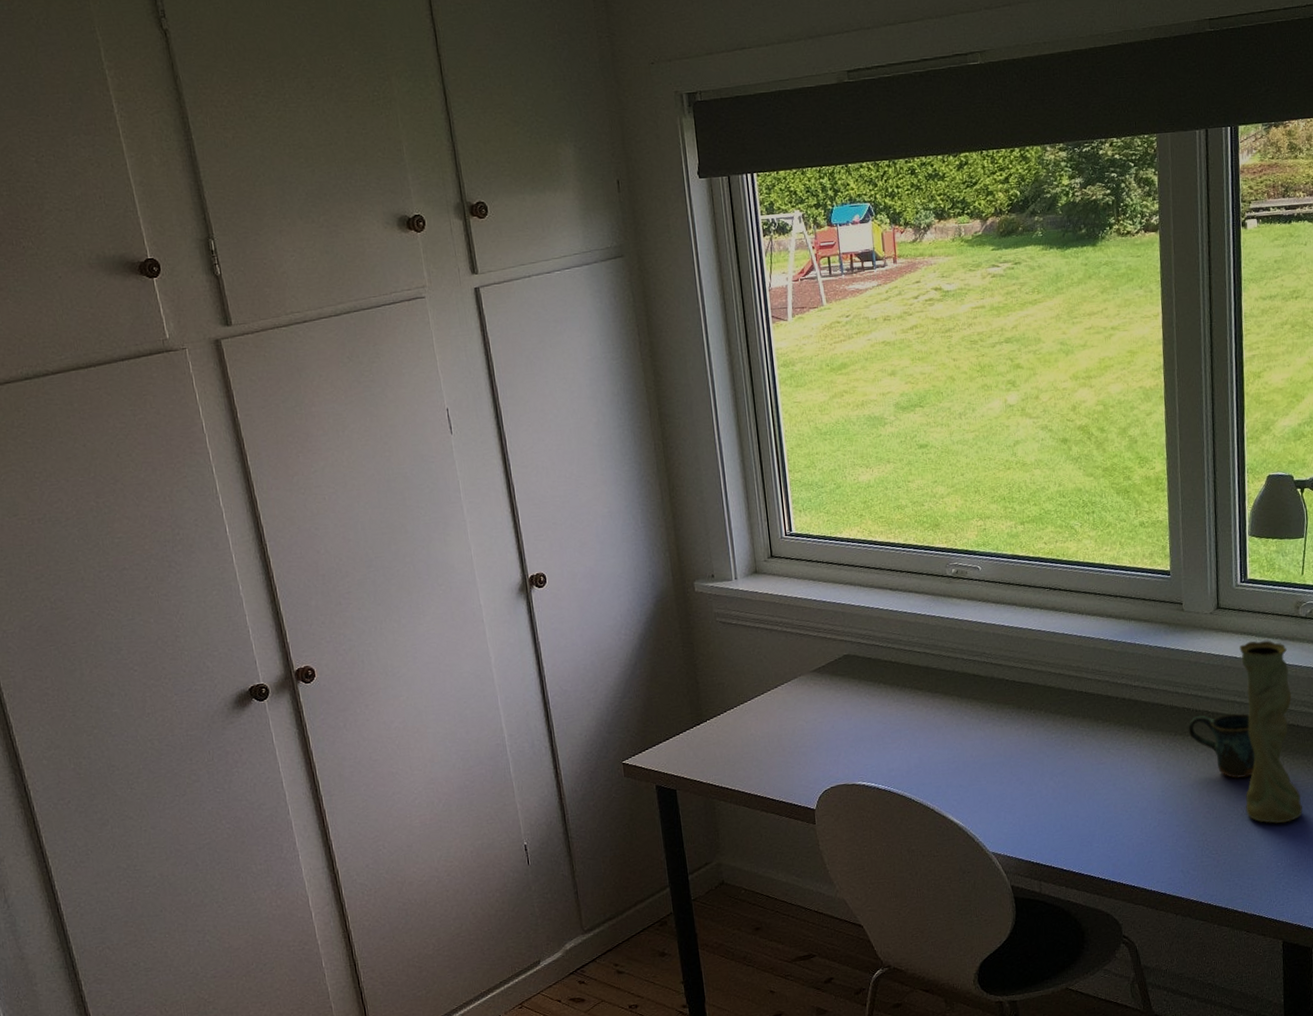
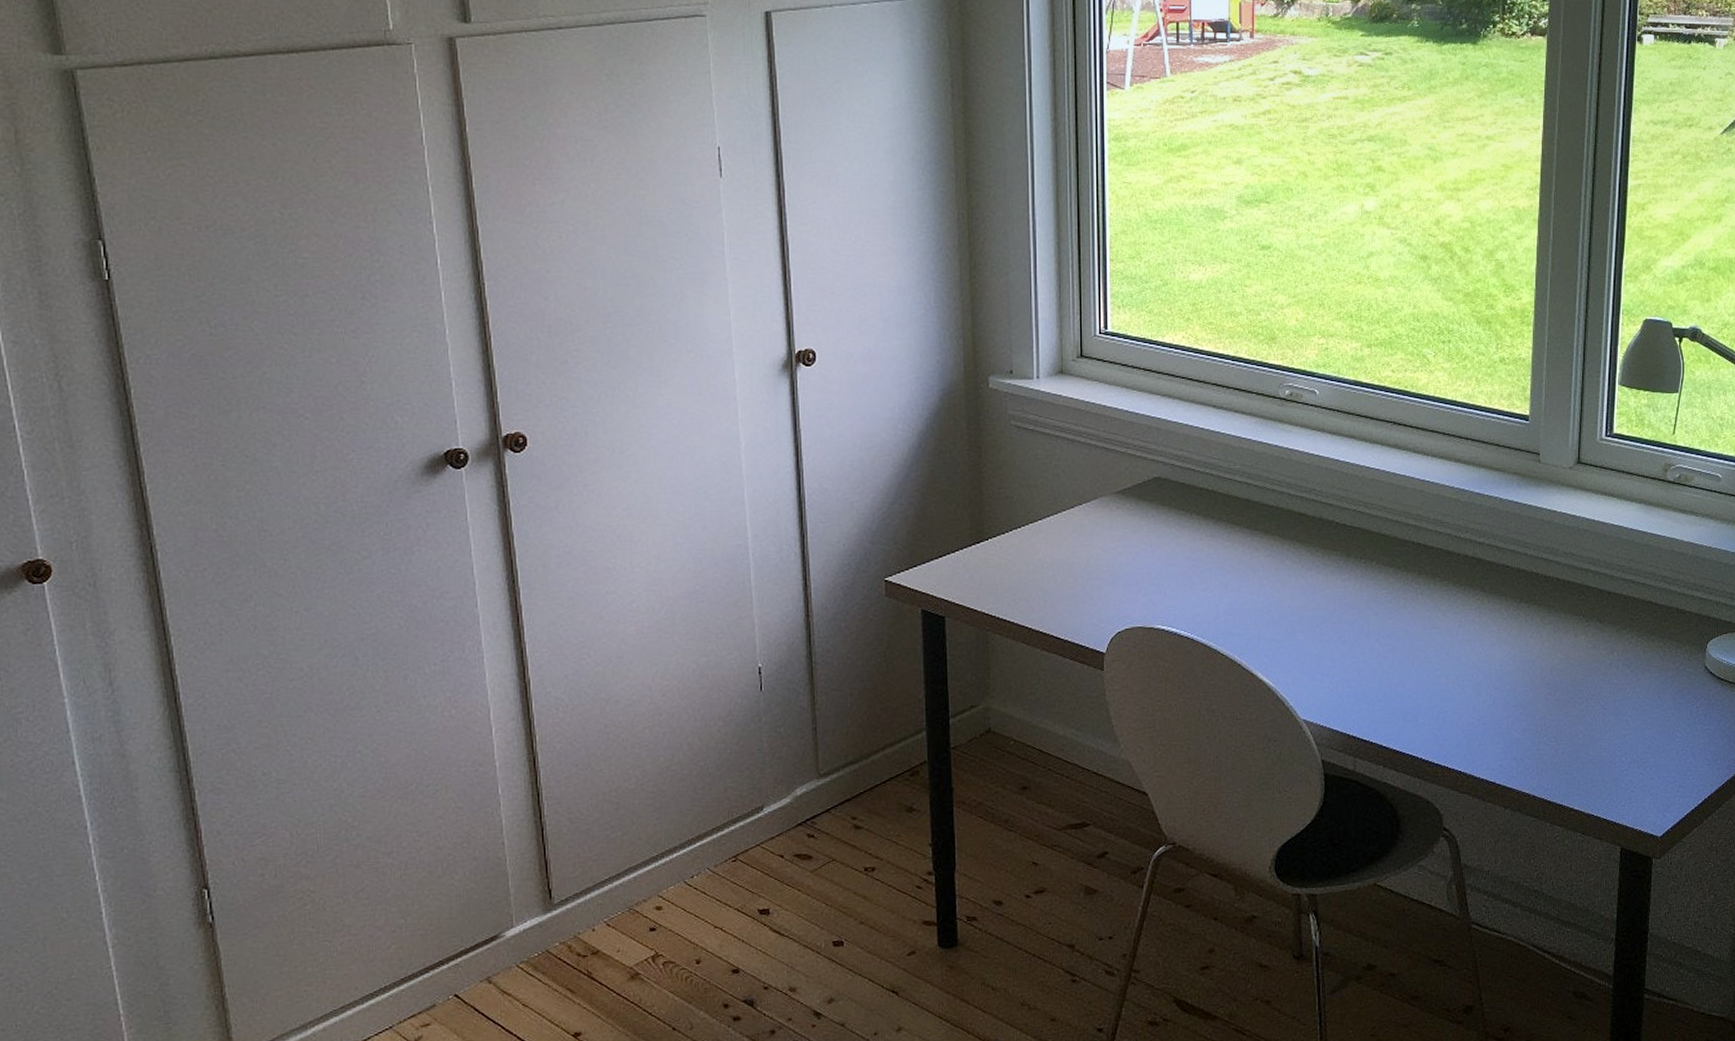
mug: present [1188,713,1256,778] -> none [1535,582,1607,657]
vase: present [1239,640,1303,823] -> none [1592,503,1654,713]

